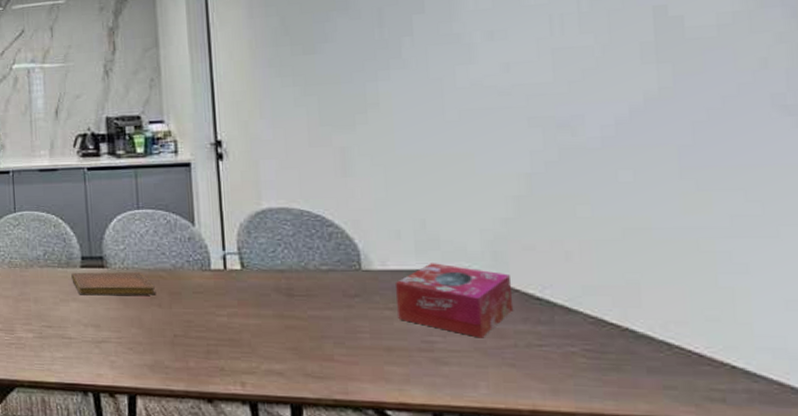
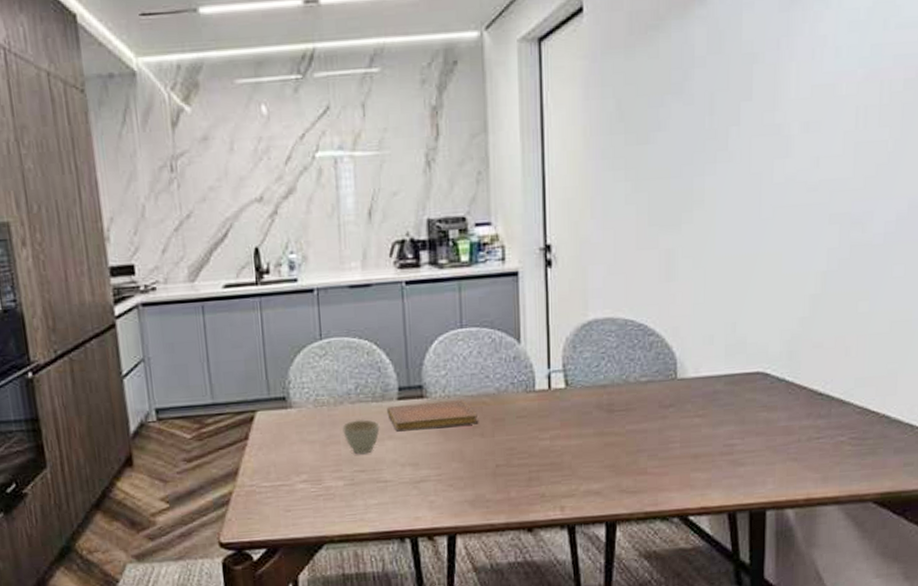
cup: none [32,281,65,312] -> present [342,418,380,455]
tissue box: present [396,263,514,338] -> none [706,366,801,437]

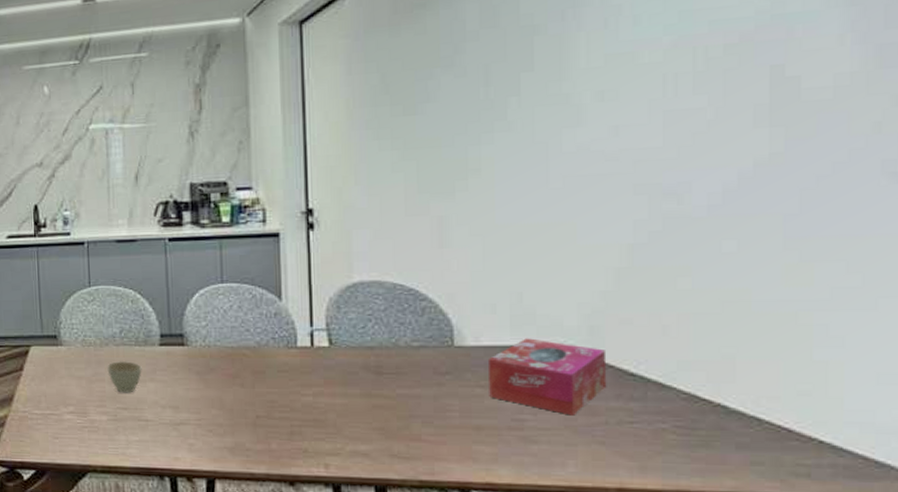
notebook: present [387,400,479,432] -> none [149,350,239,376]
tissue box: none [706,366,801,437] -> present [489,338,607,416]

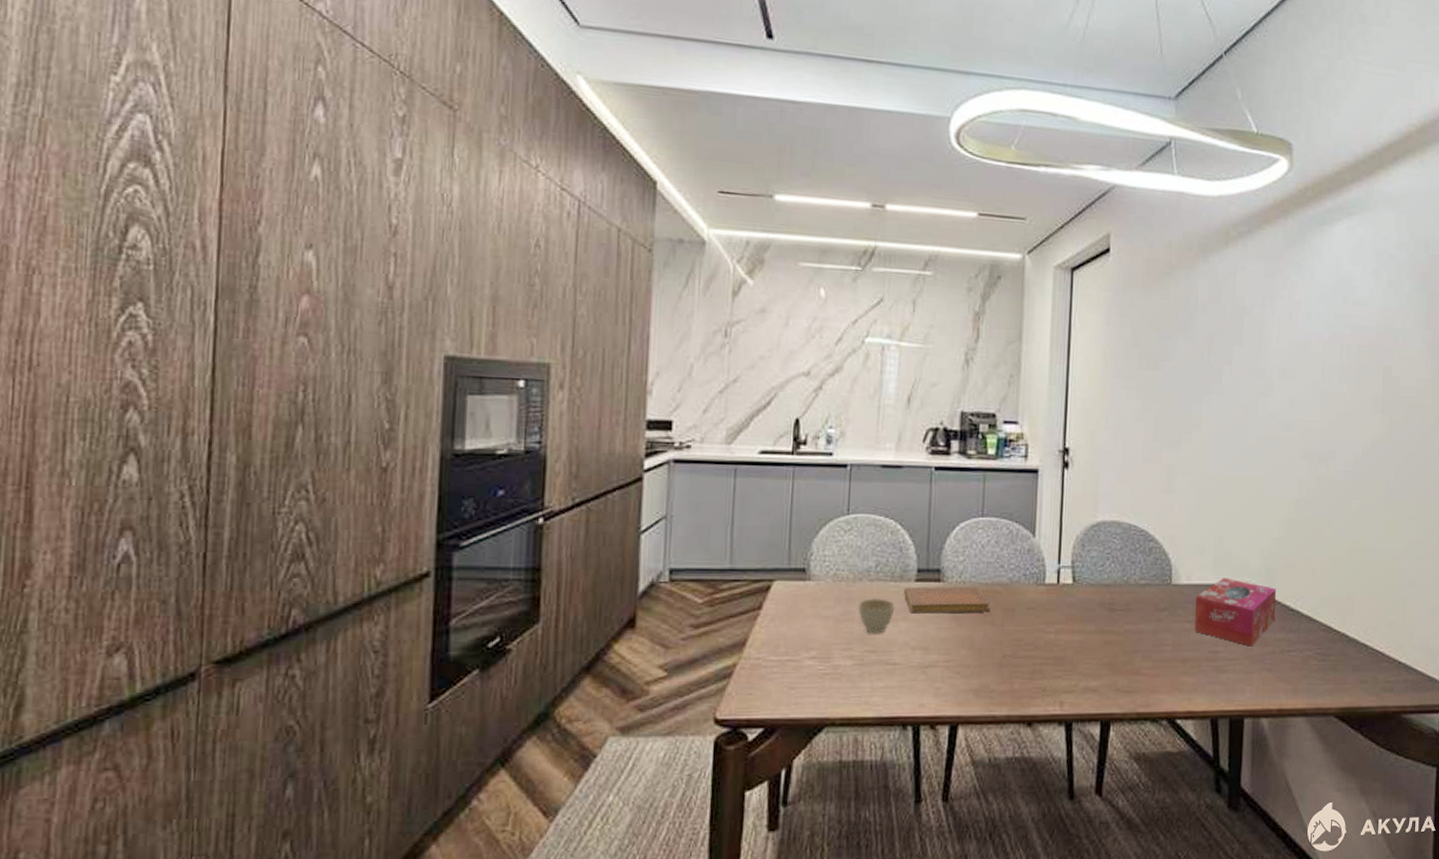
notebook: none [149,350,239,376] -> present [904,587,991,614]

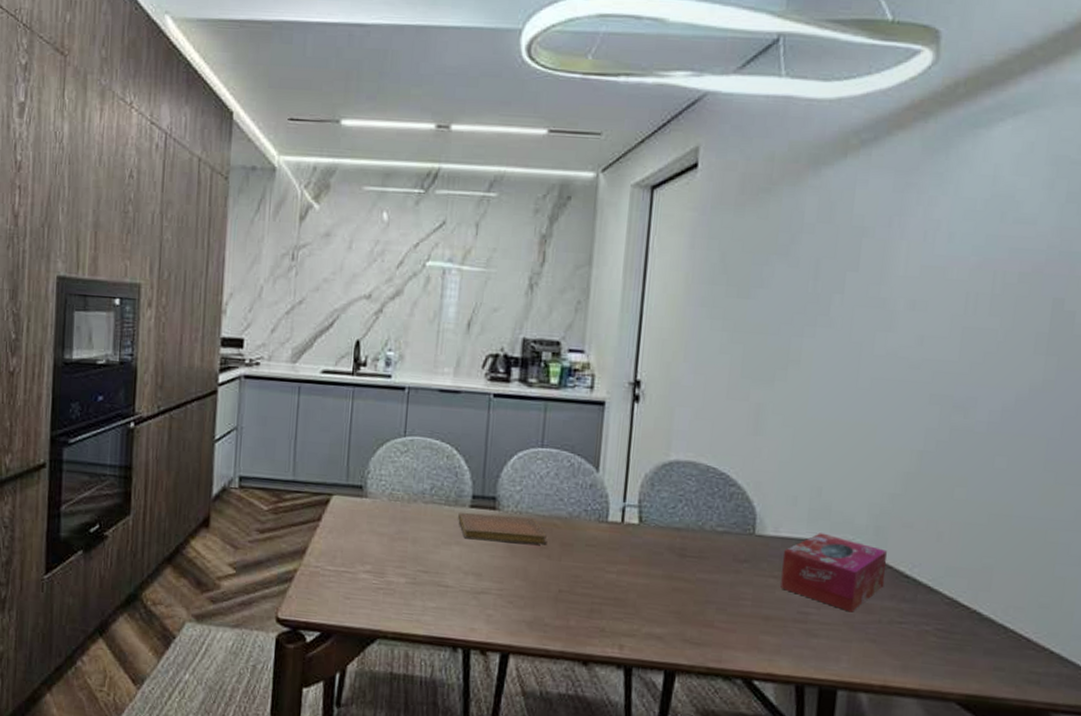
cup: present [858,597,895,634] -> none [412,519,449,556]

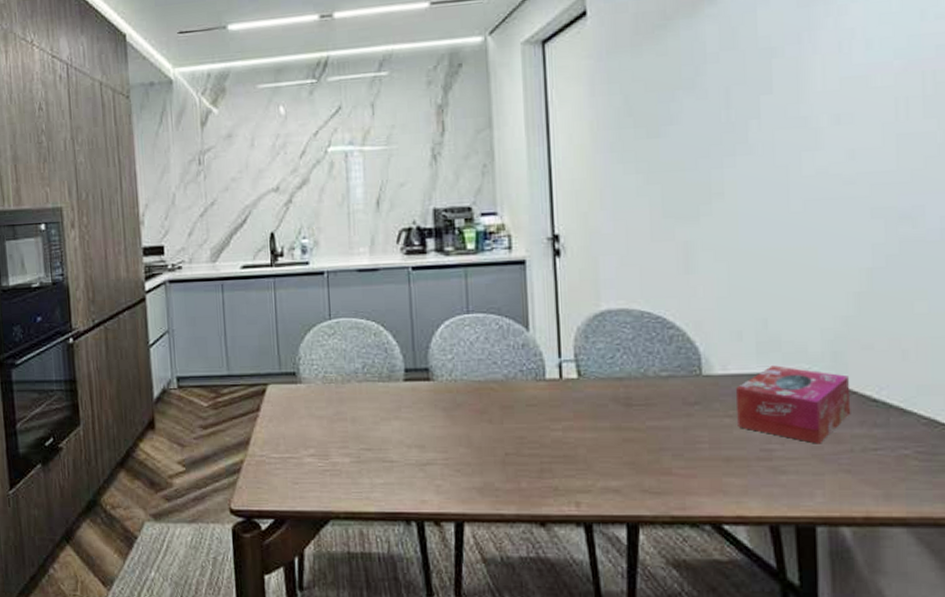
notebook: present [458,512,547,545] -> none [393,385,487,413]

